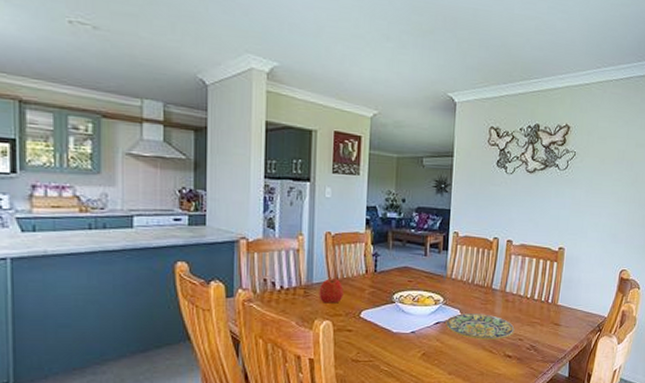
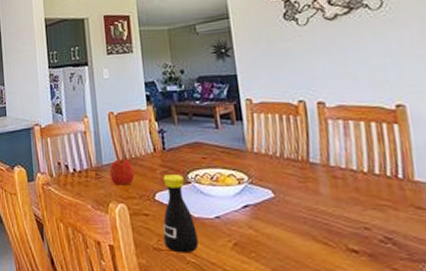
bottle: none [362,295,393,363] -> present [163,175,198,253]
plate: present [445,313,516,340] -> none [256,194,356,228]

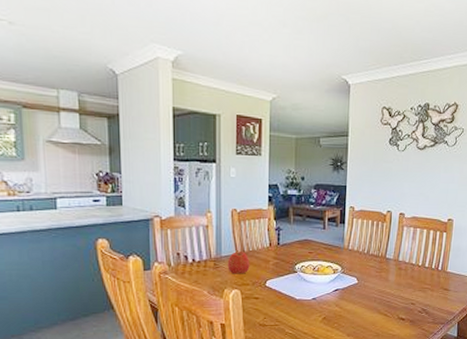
bottle: present [163,175,198,253] -> none [268,266,296,327]

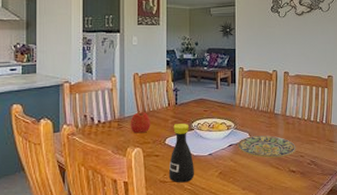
bottle: none [268,266,296,327] -> present [168,124,194,183]
plate: none [344,281,408,304] -> present [237,135,297,158]

